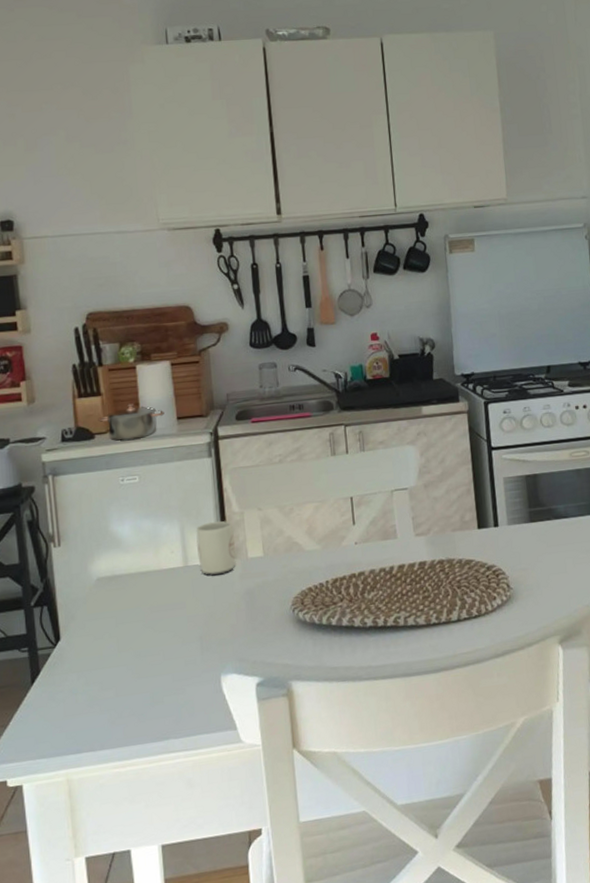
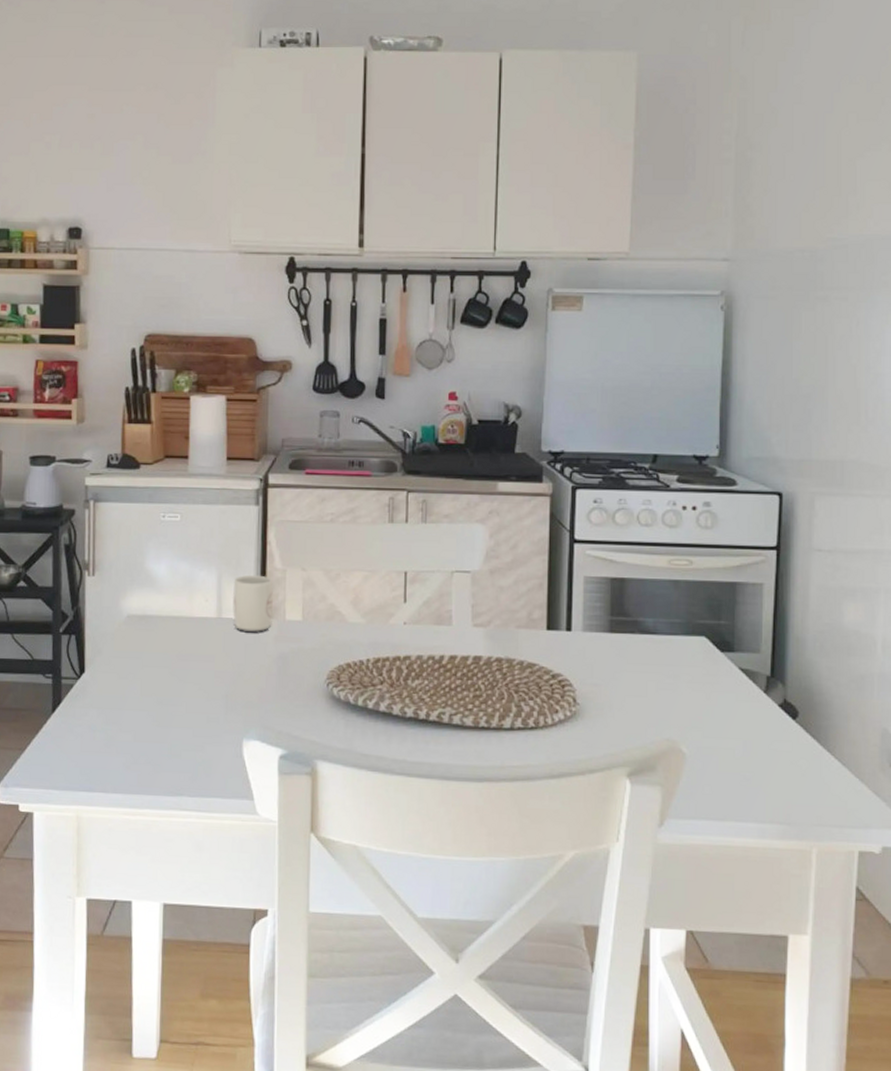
cooking pot: present [98,403,164,441] -> none [145,436,214,475]

